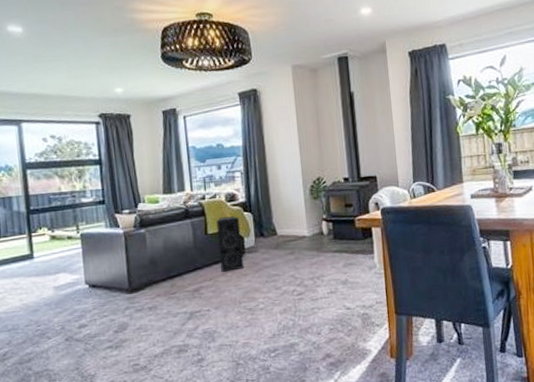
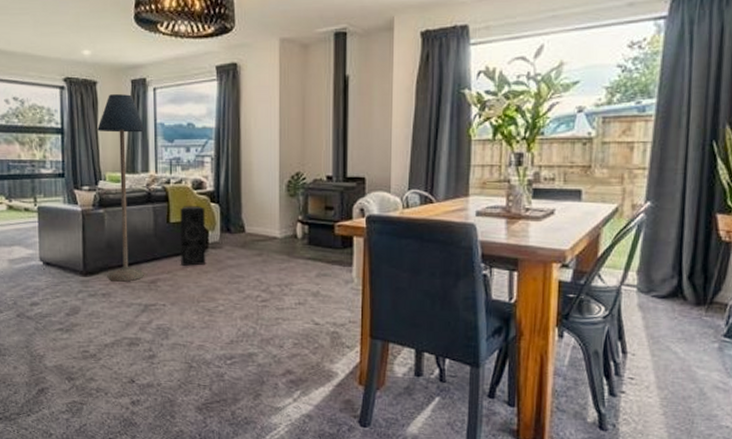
floor lamp: none [133,124,188,295] -> present [97,94,145,282]

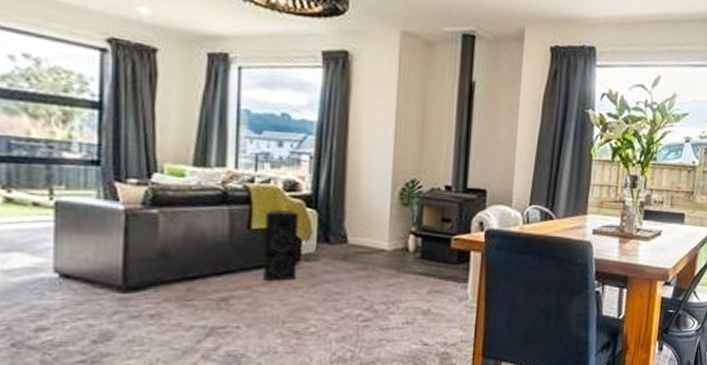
floor lamp: present [97,94,145,282] -> none [155,67,224,300]

